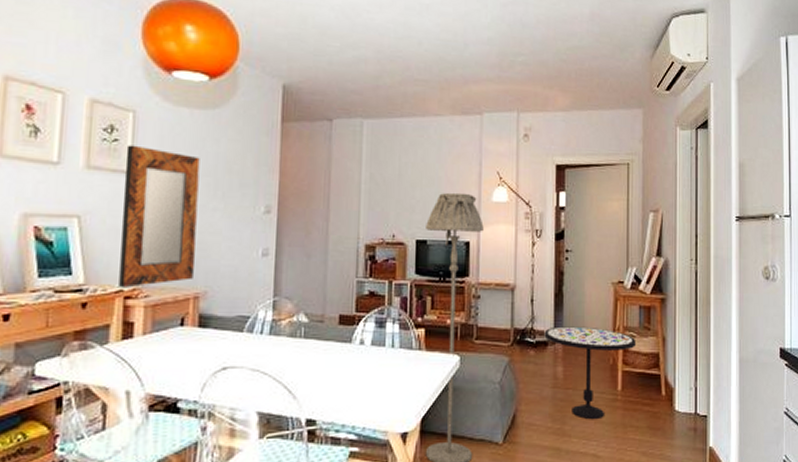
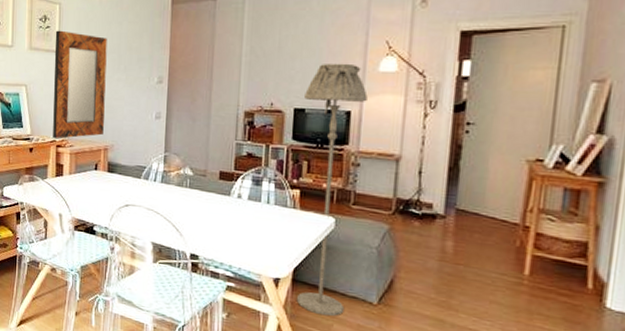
side table: present [544,326,637,420] -> none [432,201,556,301]

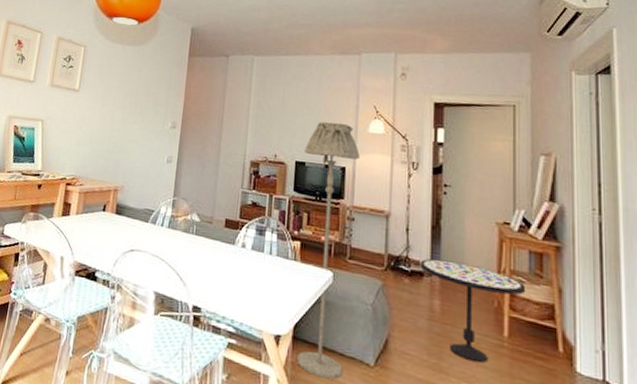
home mirror: present [53,30,107,139] -> none [63,70,127,177]
side table: none [432,201,556,301] -> present [420,259,526,364]

